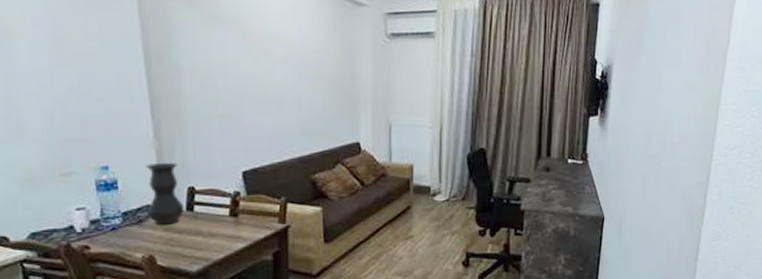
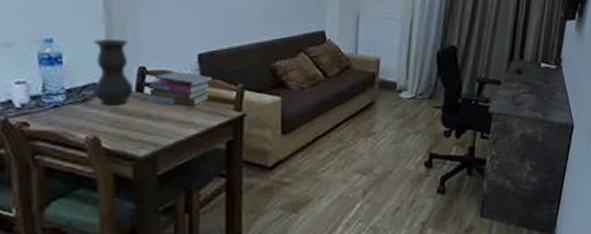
books: none [198,189,257,221] -> present [149,71,213,106]

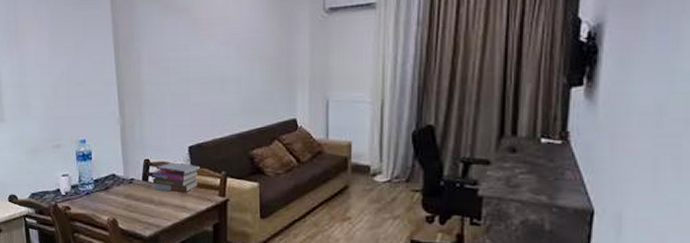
vase: present [93,38,134,107] -> none [112,137,141,193]

